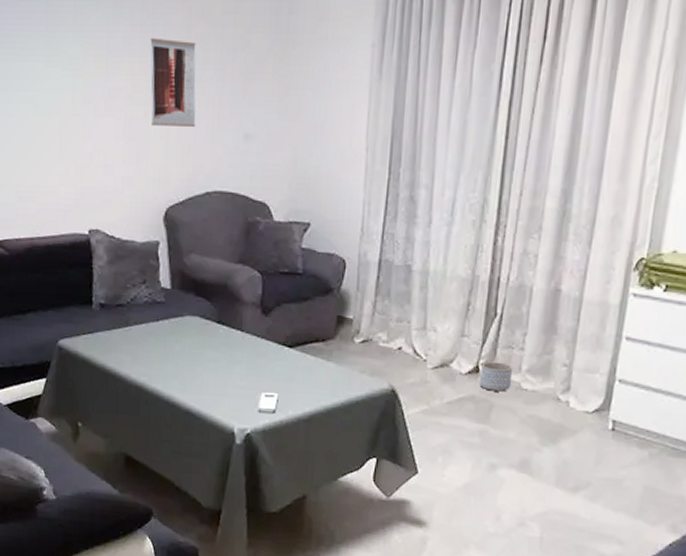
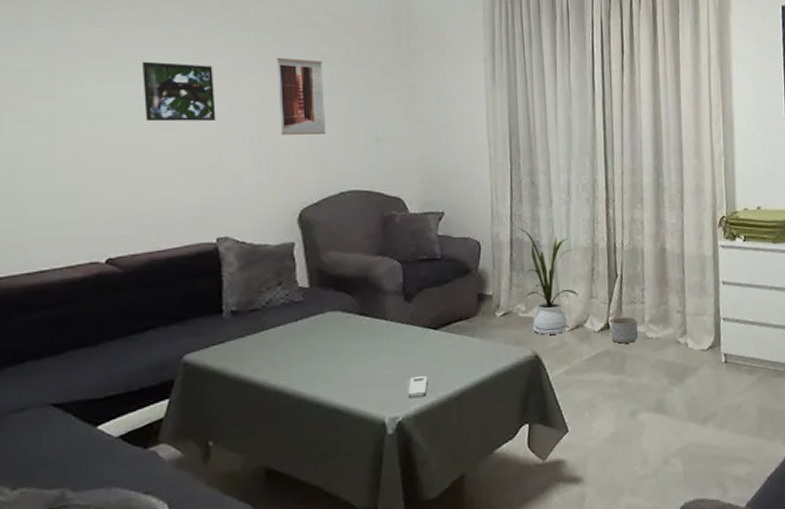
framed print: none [24,39,91,106] -> present [141,61,216,122]
house plant: none [387,248,448,370] -> present [516,228,578,335]

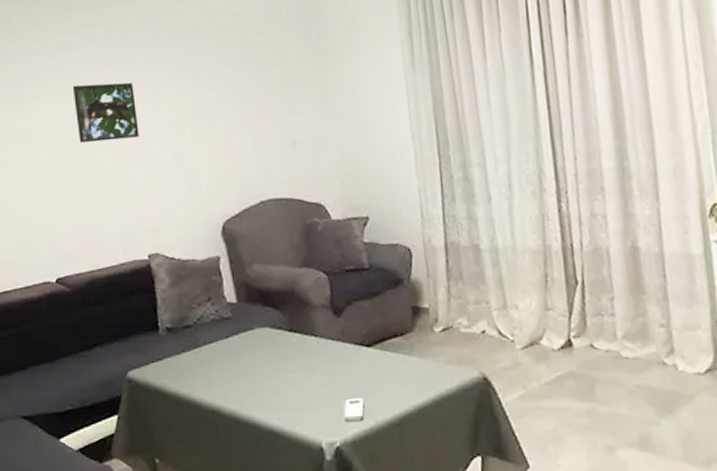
wall art: present [276,57,326,135] -> none [190,65,243,146]
house plant: present [516,228,578,335] -> none [451,230,530,354]
planter: present [611,316,638,344] -> none [573,331,610,365]

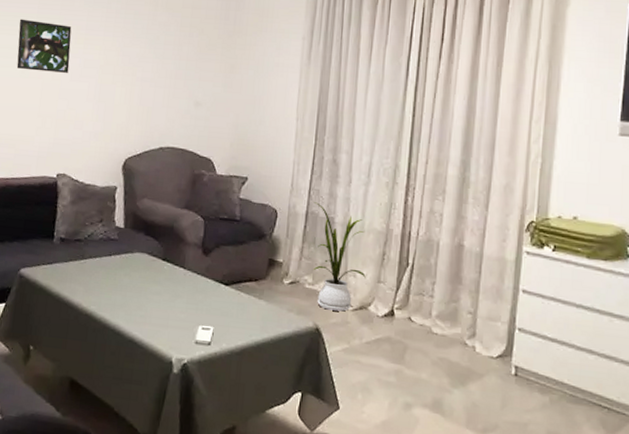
house plant: none [451,230,530,354] -> present [313,202,366,312]

